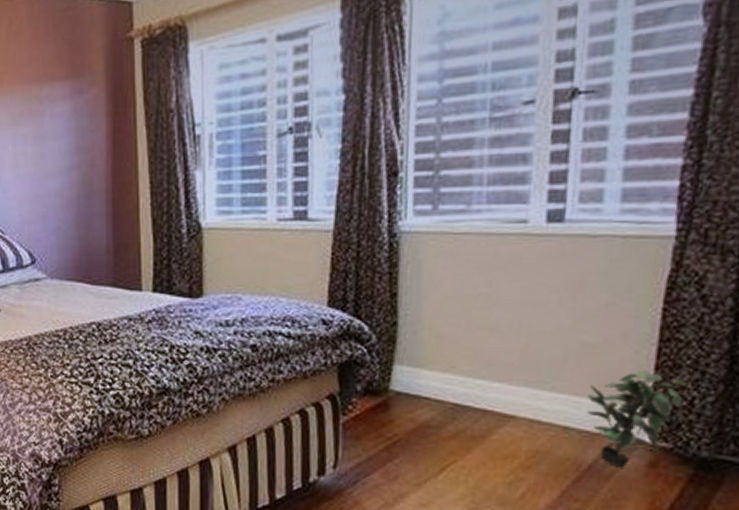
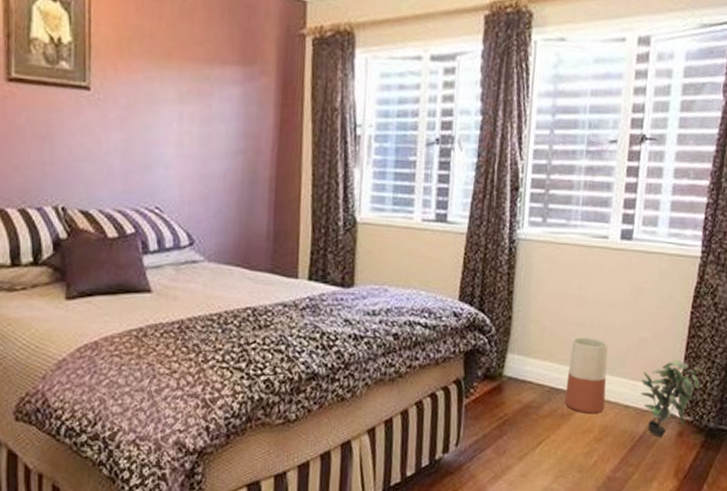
vase: none [475,344,535,436] -> present [564,337,608,413]

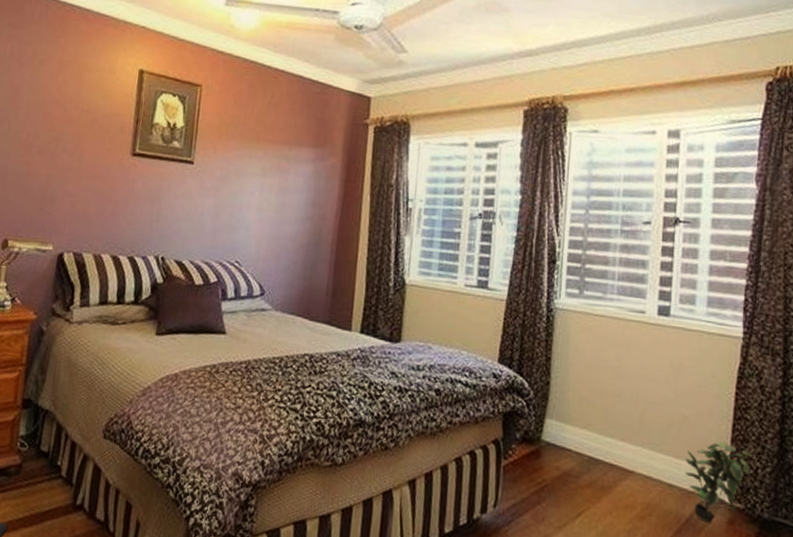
vase: present [564,337,608,413] -> none [604,408,649,490]

